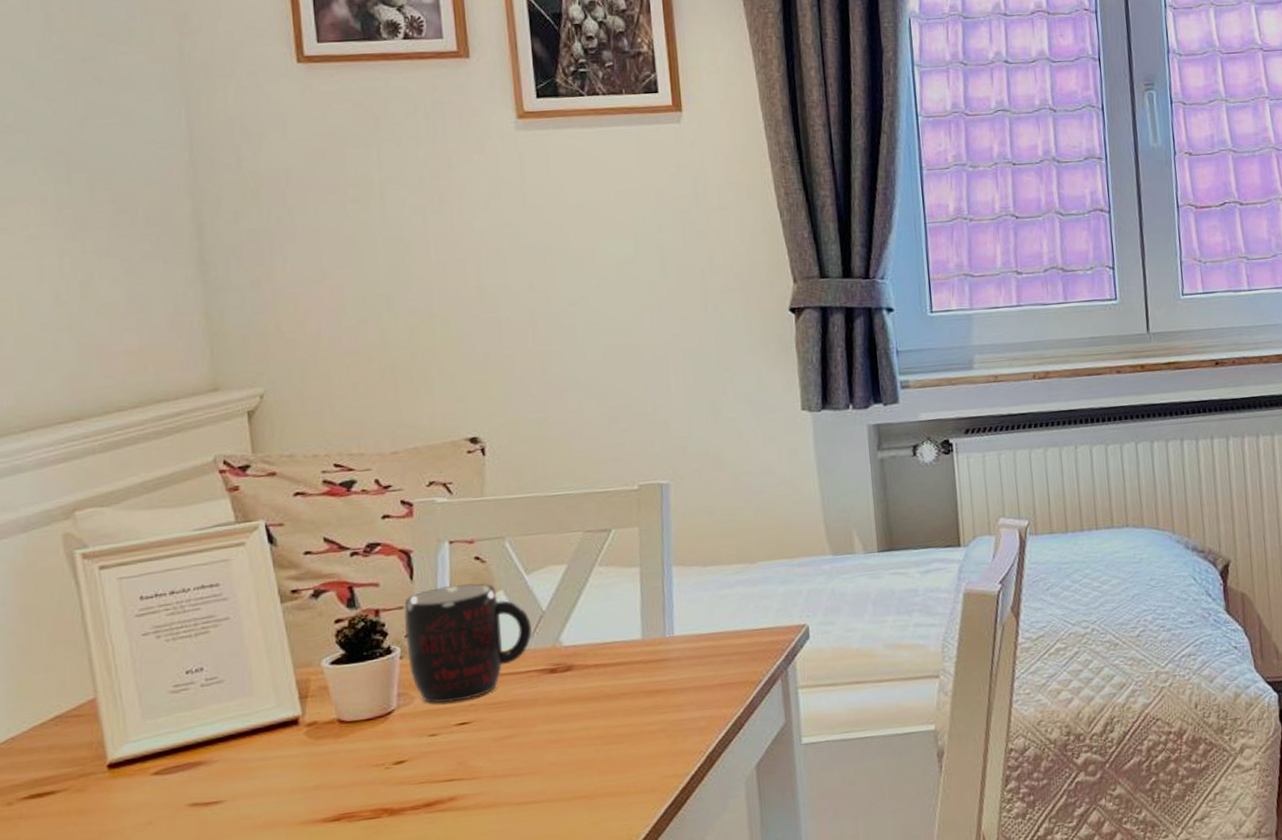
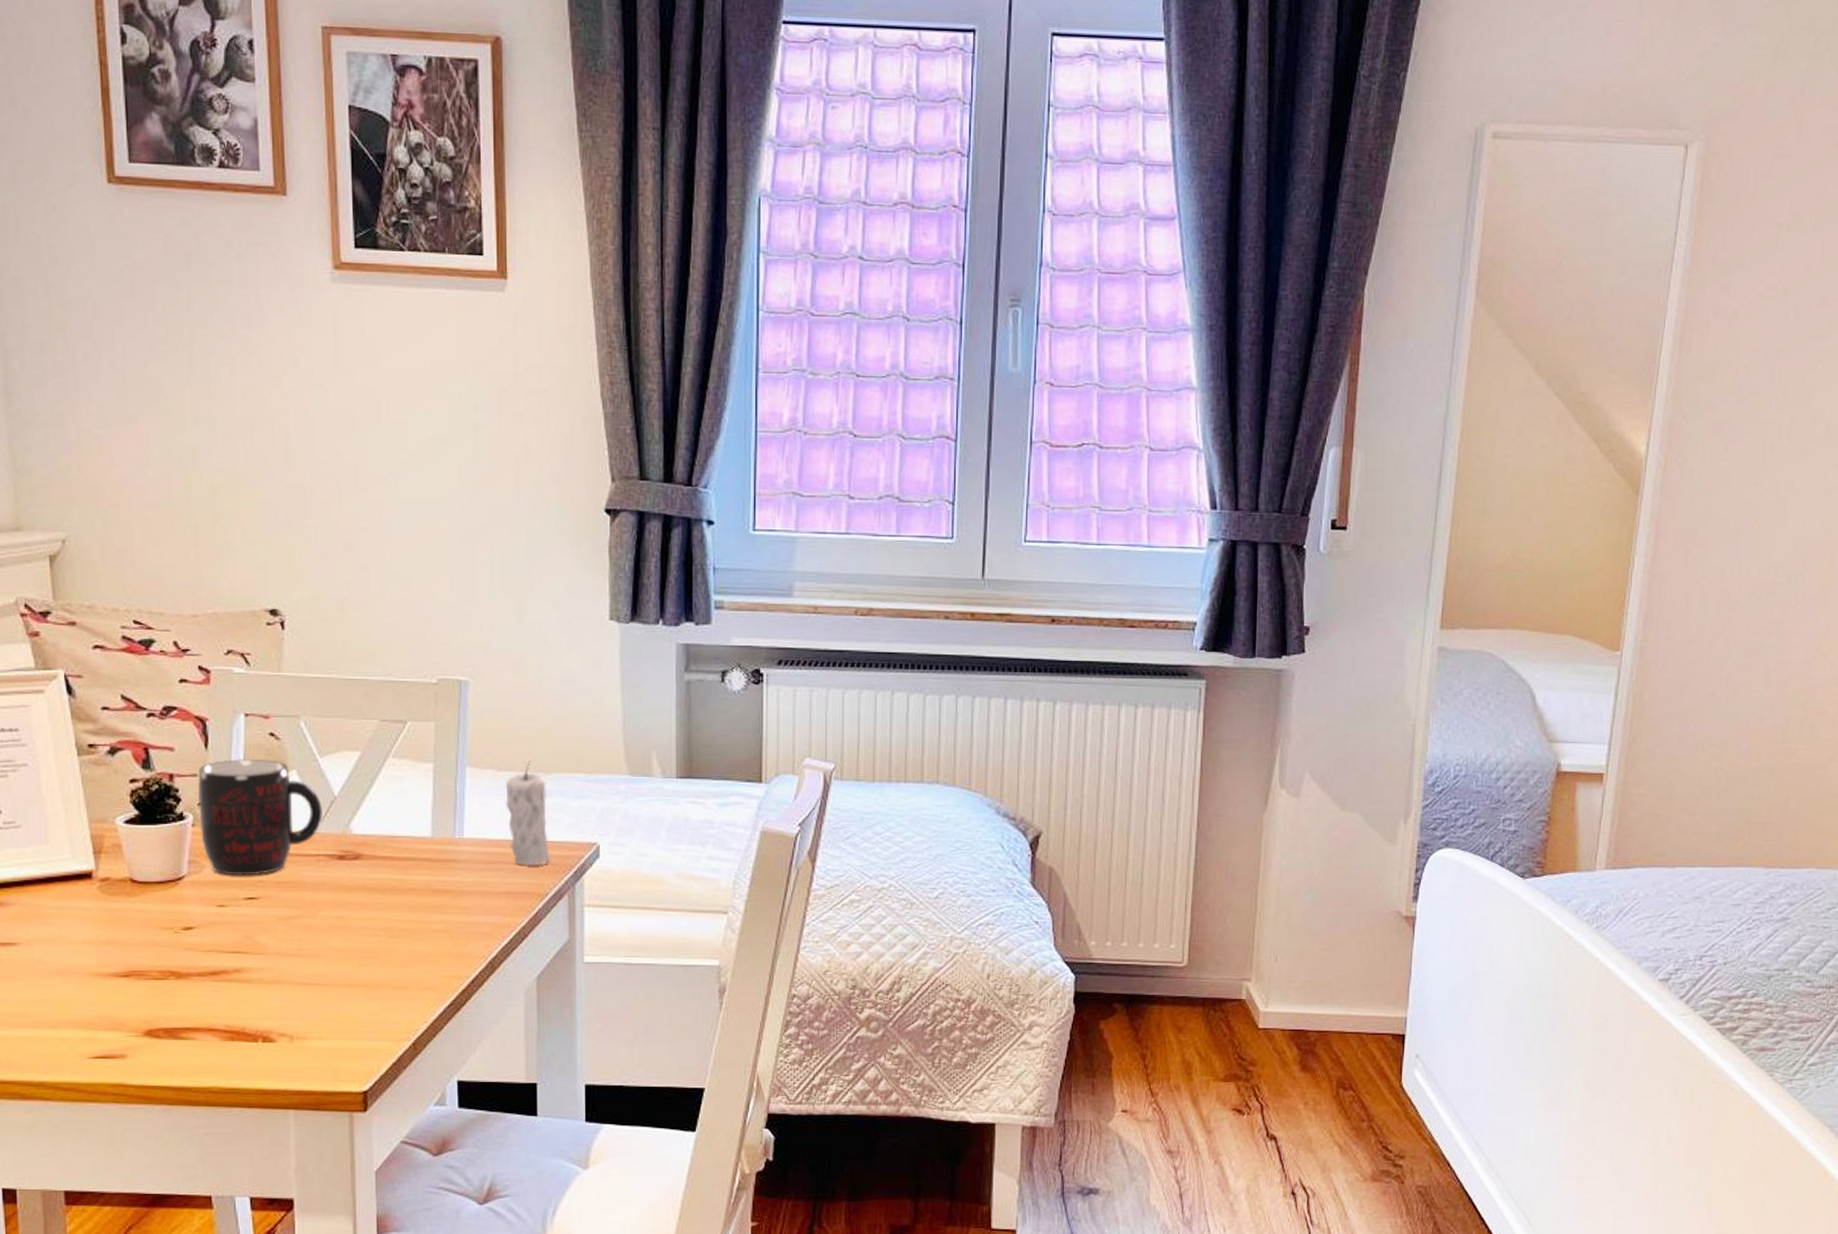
candle: none [712,552,762,656] -> present [505,760,551,866]

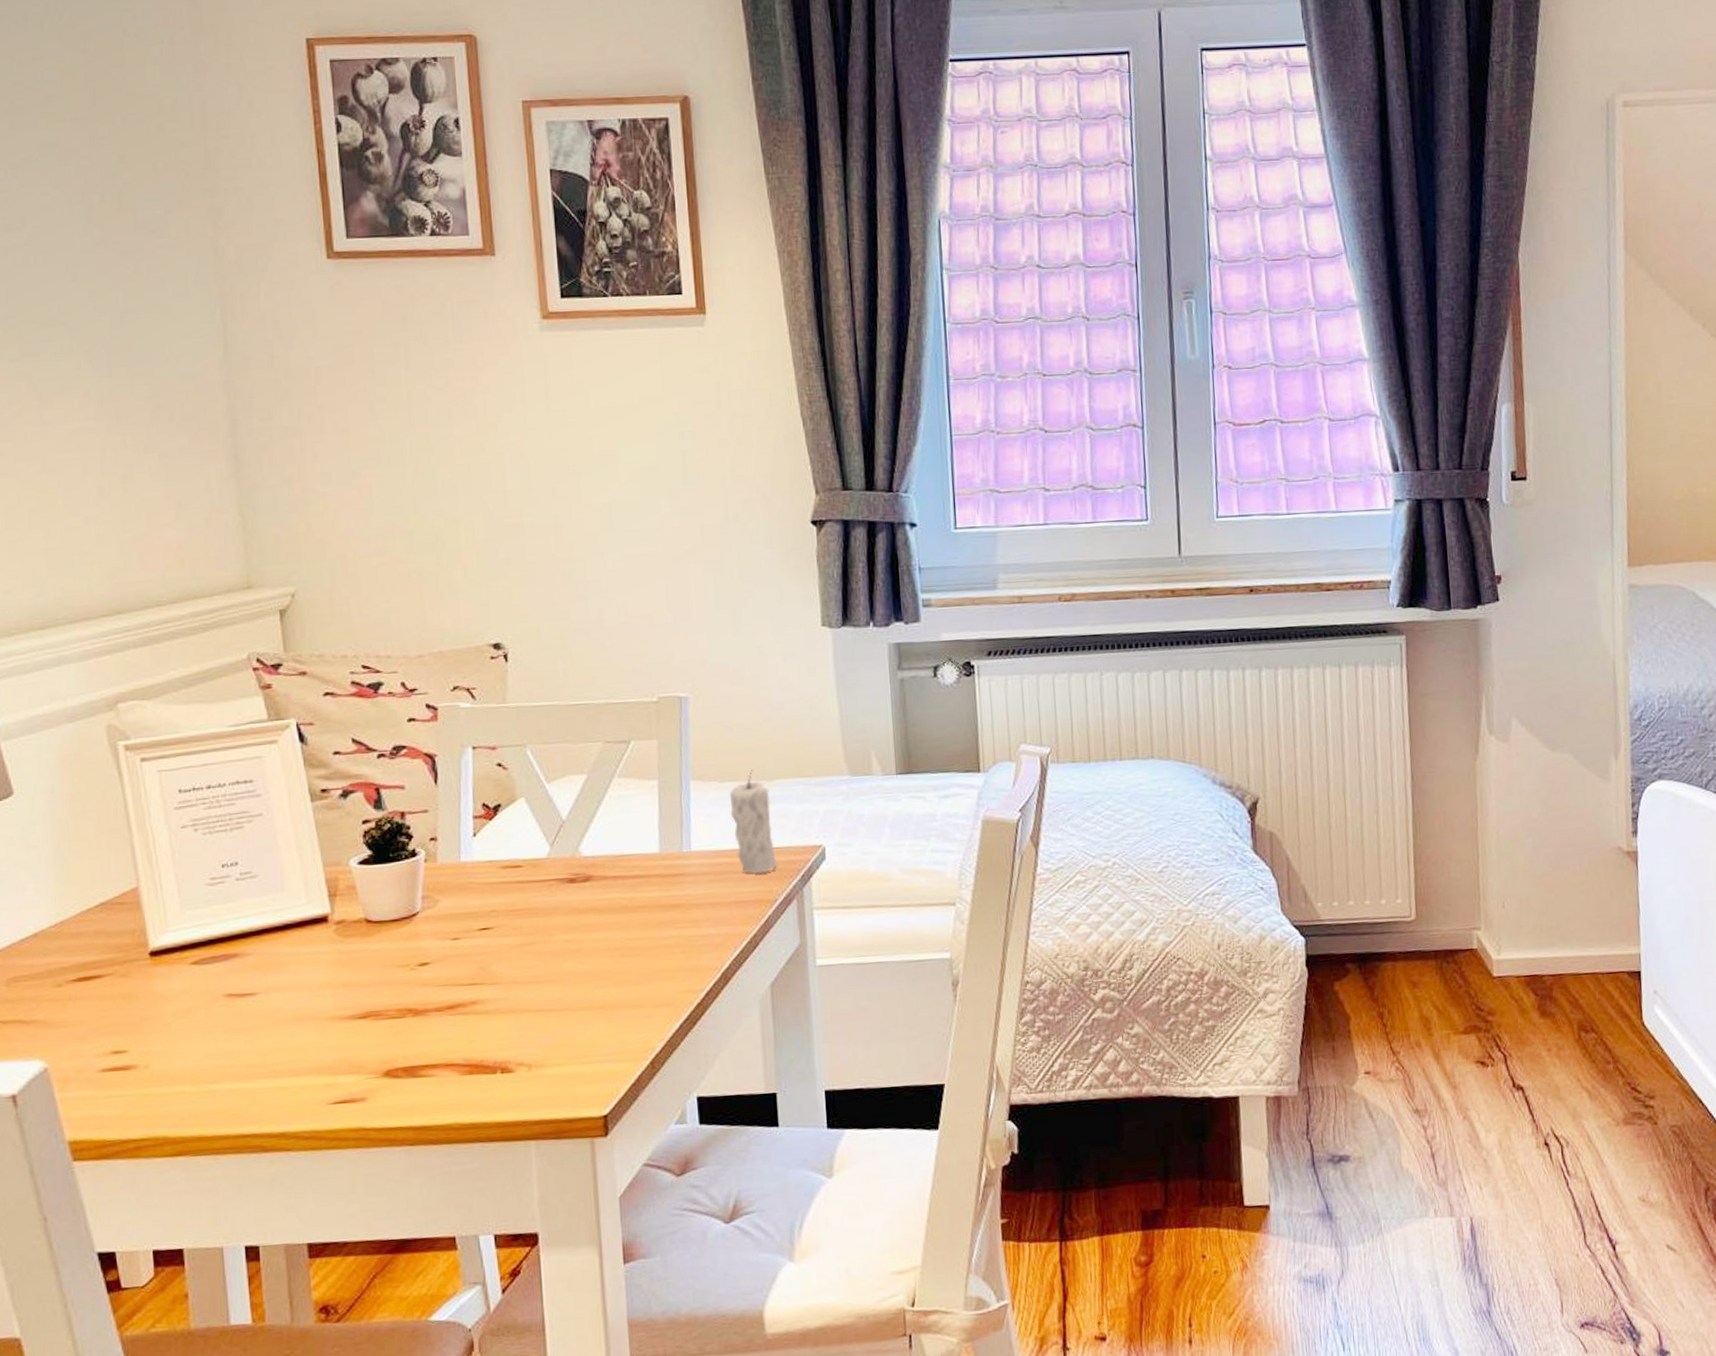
mug: present [197,758,322,876] -> none [428,789,552,908]

